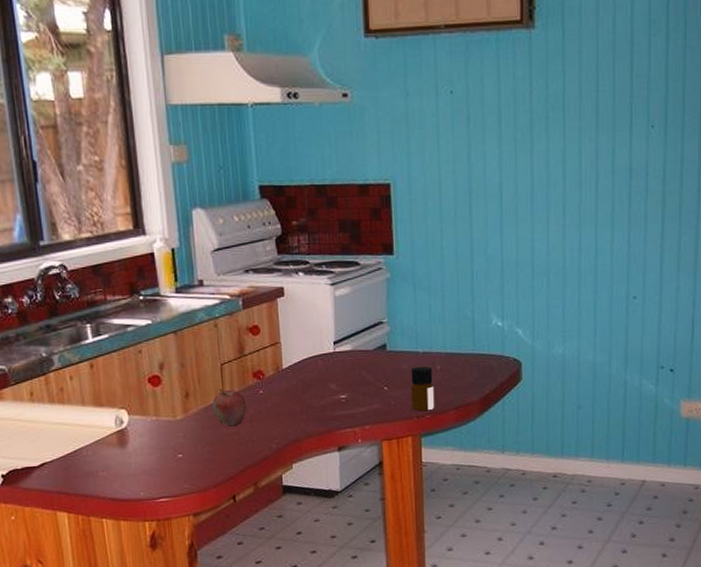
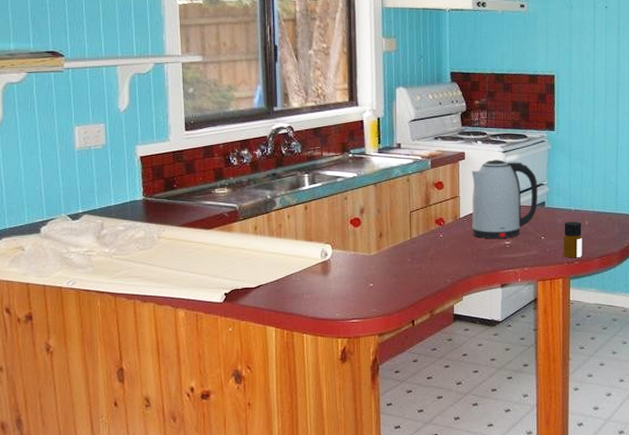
fruit: present [212,388,247,426] -> none [401,231,428,263]
kettle: none [293,294,377,393] -> present [471,159,538,239]

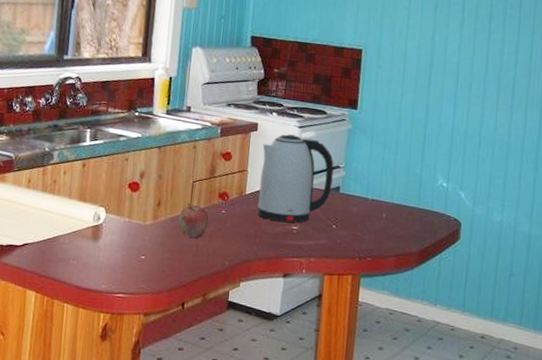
fruit: none [401,231,428,263] -> present [178,202,209,239]
bottle: present [564,222,583,258] -> none [356,212,379,254]

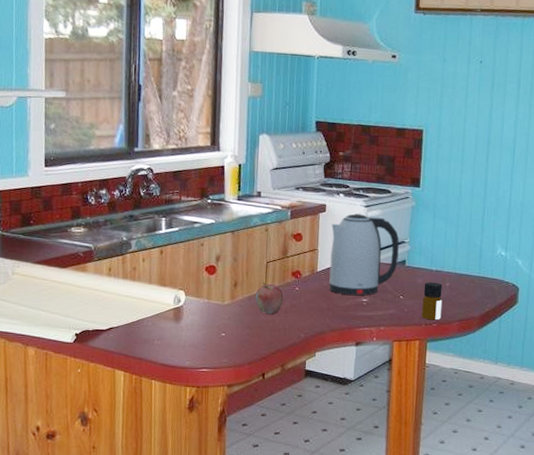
bottle: none [356,212,379,254] -> present [422,282,443,320]

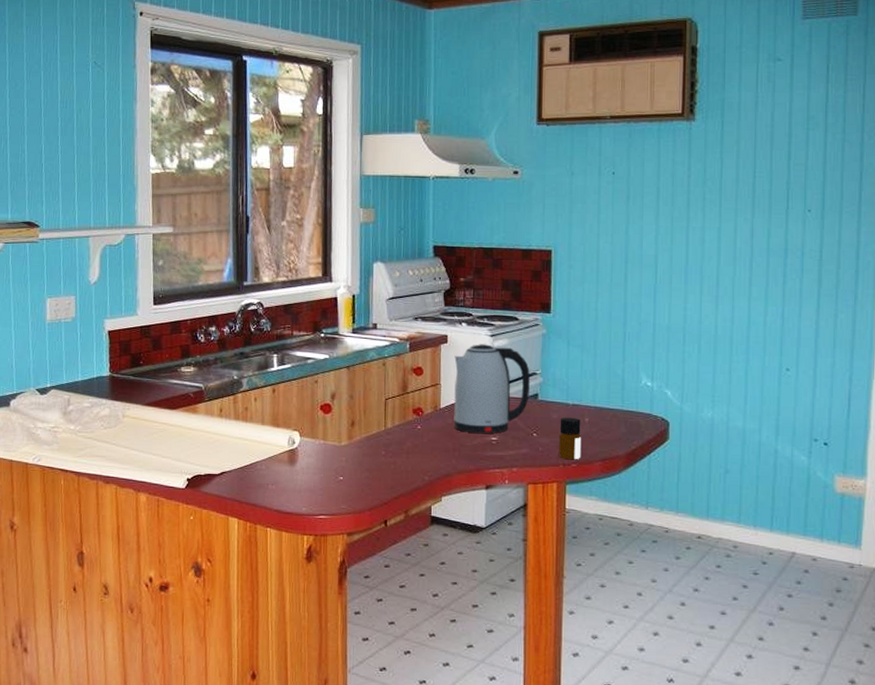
fruit: present [255,282,284,315] -> none [374,420,405,456]

